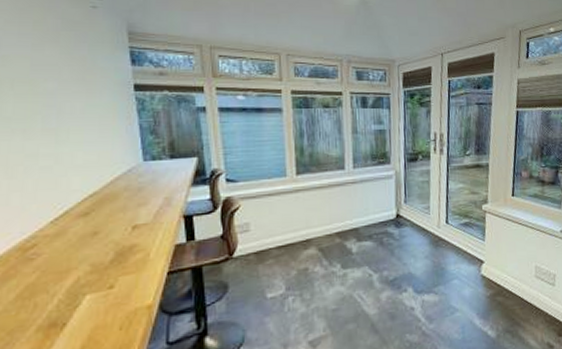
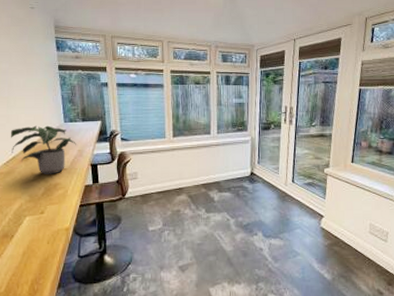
potted plant: none [60,165,162,234] -> present [10,125,76,174]

